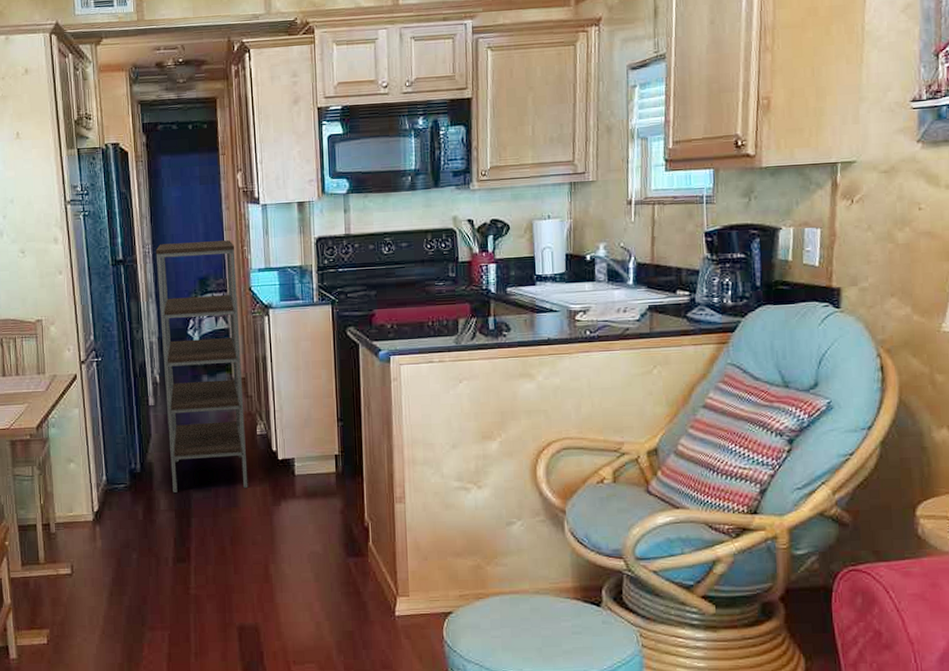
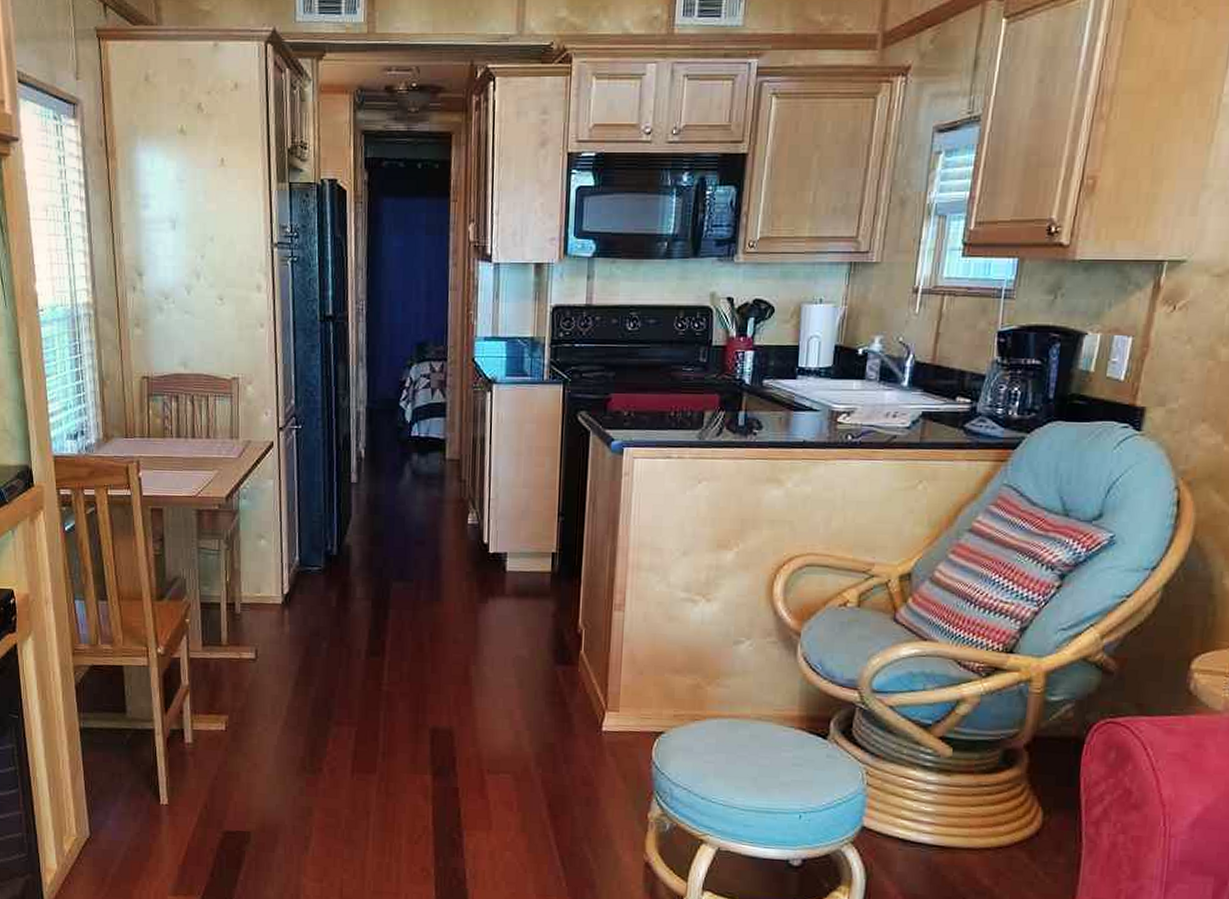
shelving unit: present [155,240,248,492] -> none [370,301,460,581]

